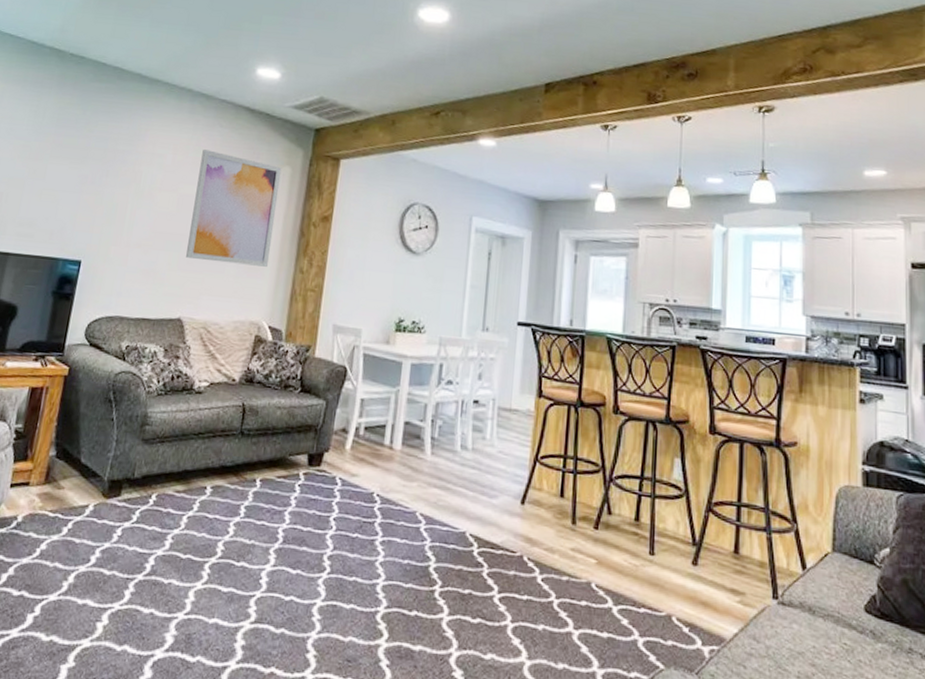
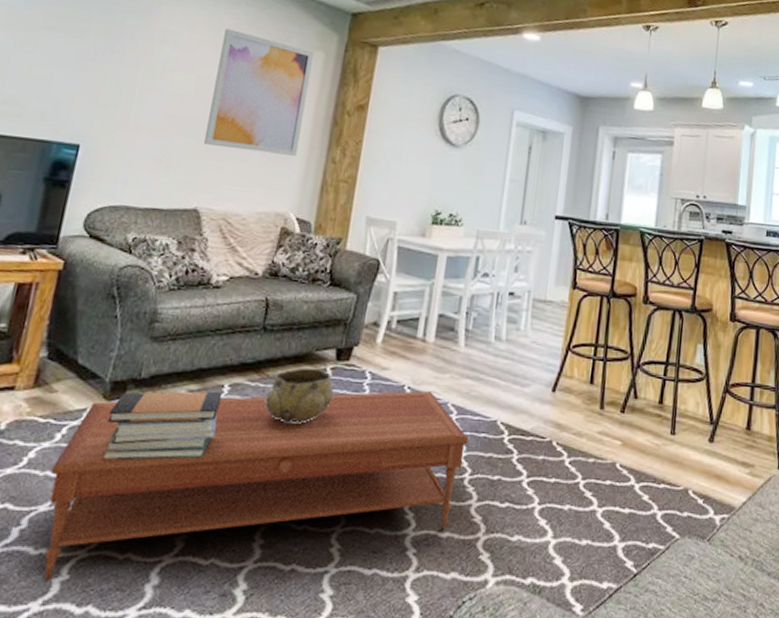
coffee table: none [53,498,438,667] -> present [43,391,469,581]
book stack: none [100,491,206,557] -> present [100,391,223,461]
decorative bowl: none [243,472,307,528] -> present [264,367,334,425]

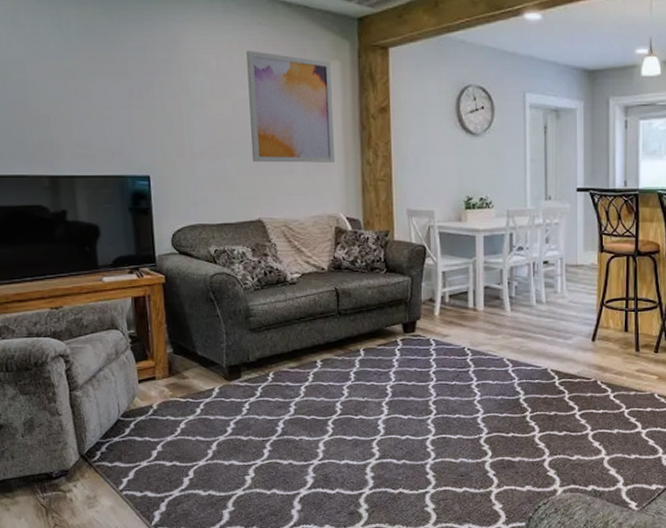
coffee table: present [43,391,469,581] -> none [200,351,525,512]
book stack: present [100,391,223,461] -> none [232,366,319,425]
decorative bowl: present [264,367,334,425] -> none [352,341,407,387]

